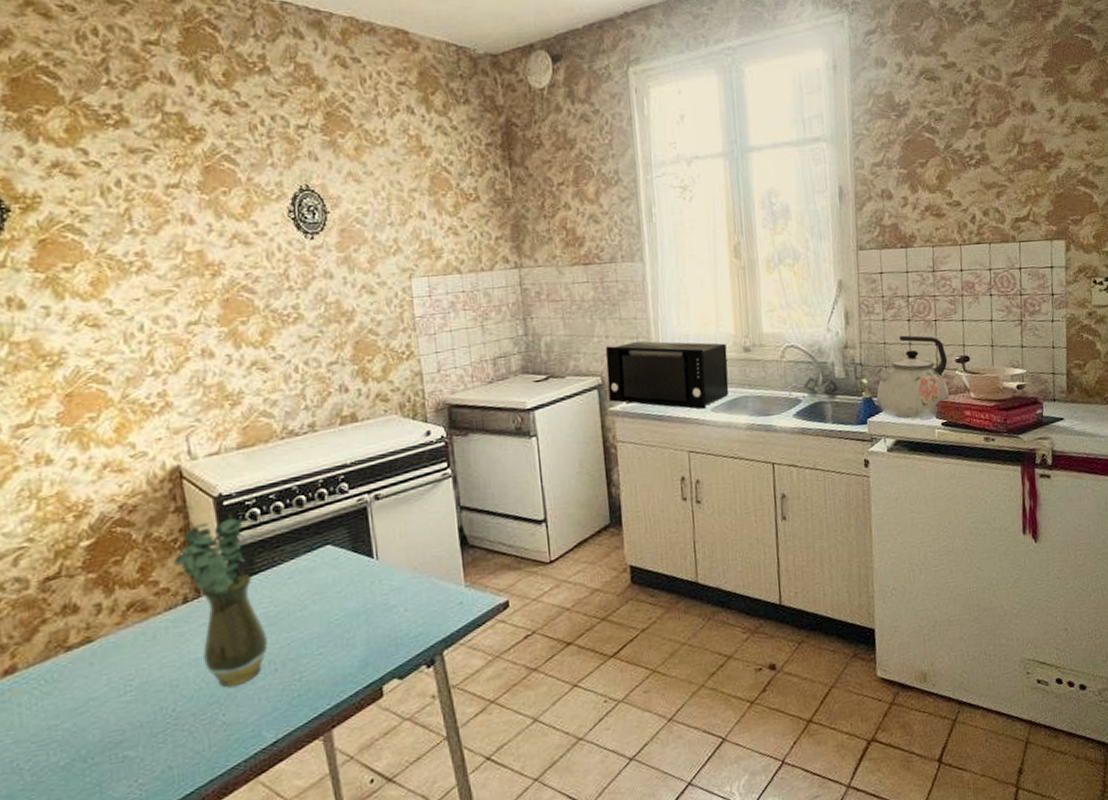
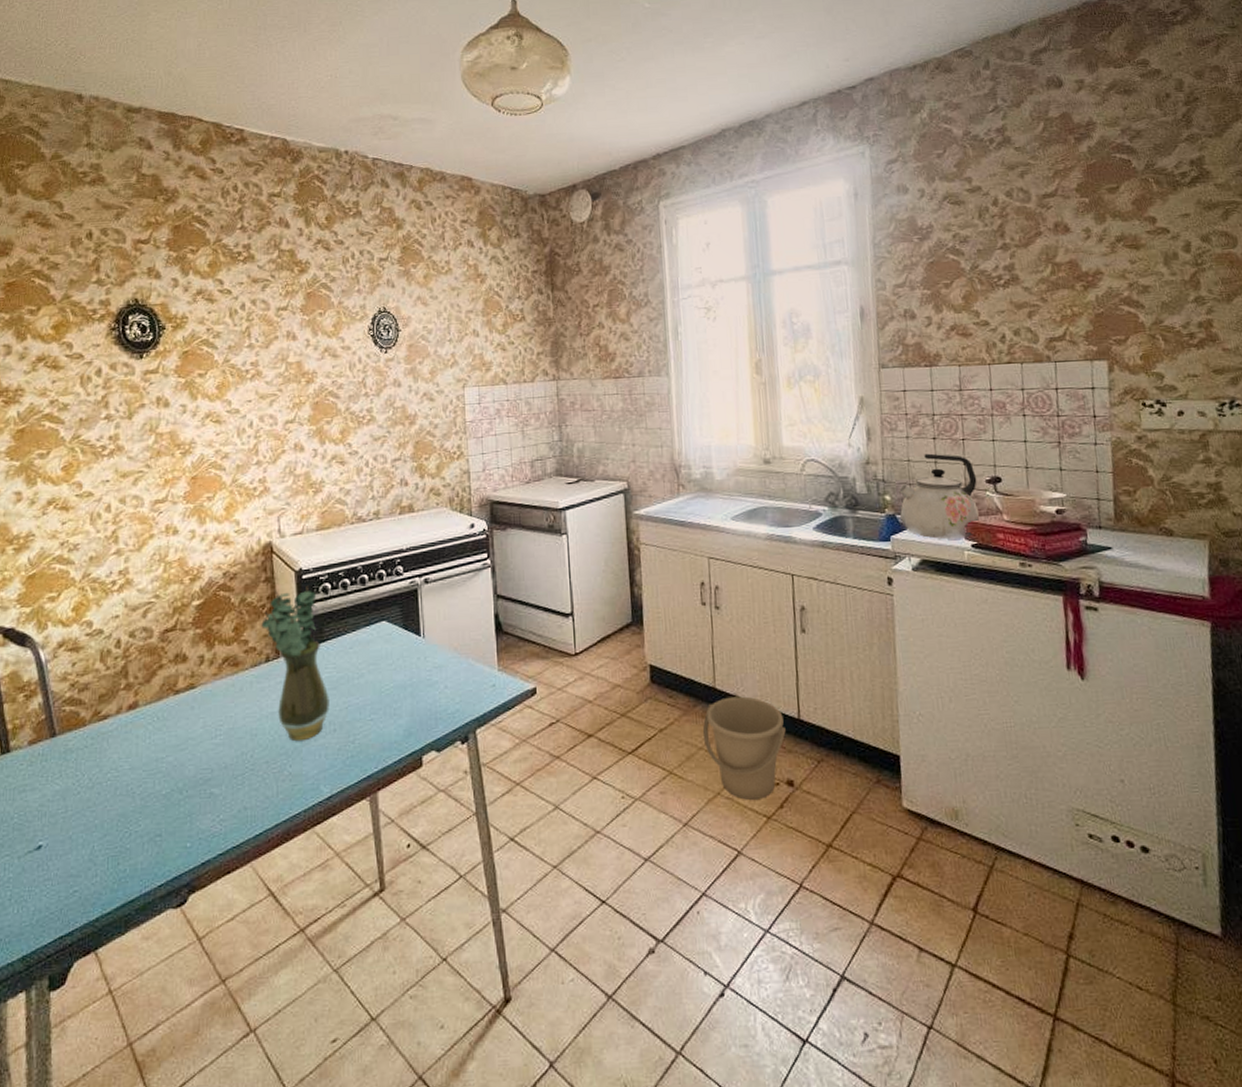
microwave: present [605,341,729,409] -> none [632,449,749,517]
bucket: none [685,588,768,688] -> present [702,696,786,800]

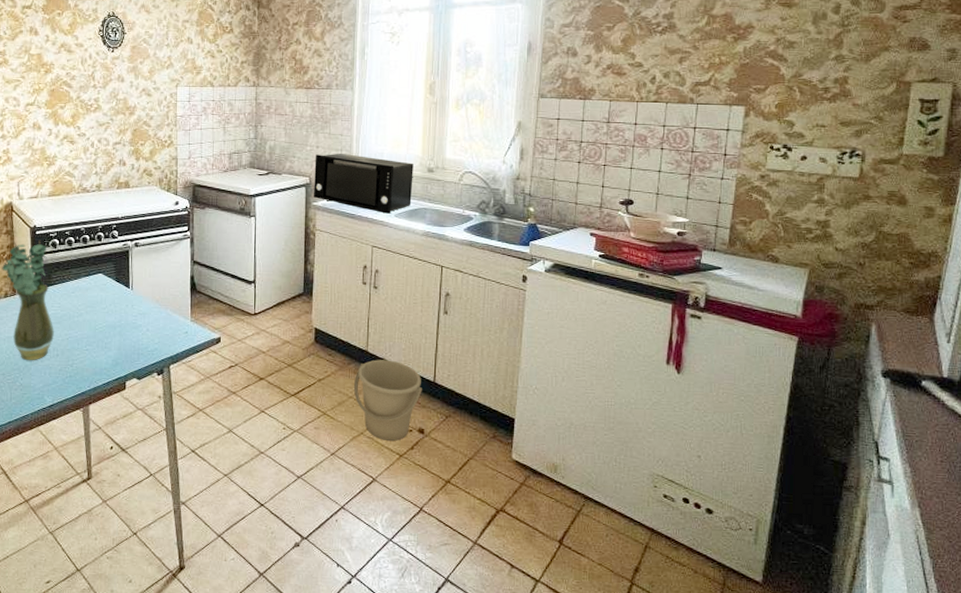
microwave: none [632,449,749,517] -> present [313,153,414,214]
kettle: present [899,453,979,540] -> none [541,175,612,249]

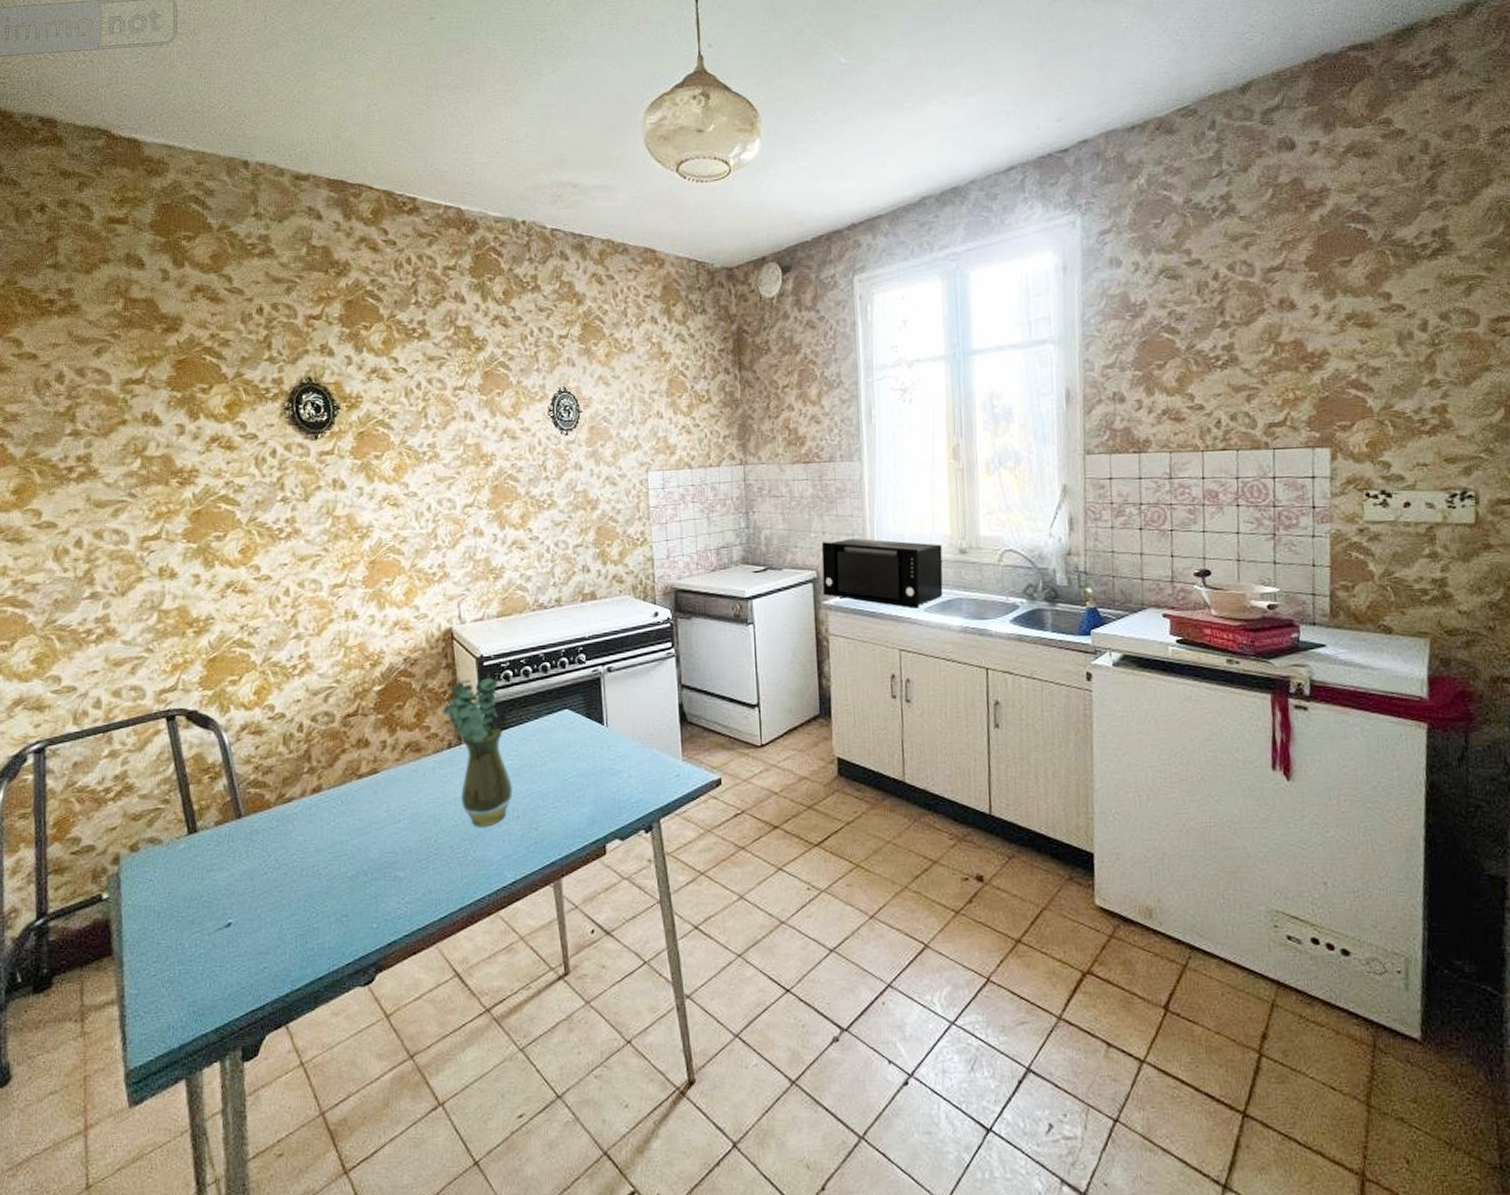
bucket: present [353,359,422,441] -> none [890,791,976,894]

